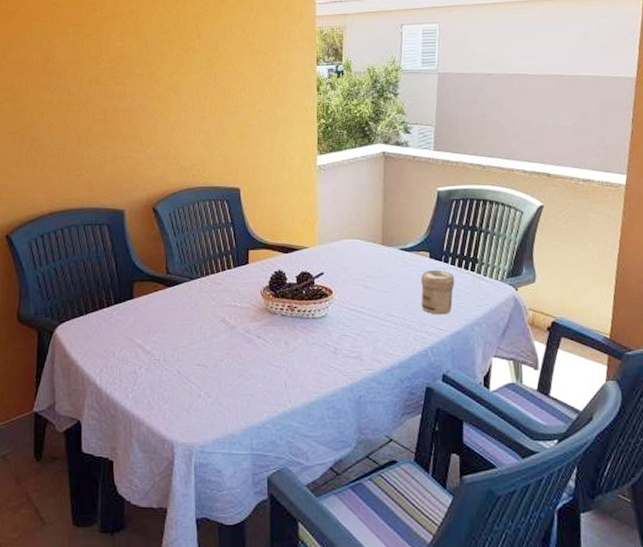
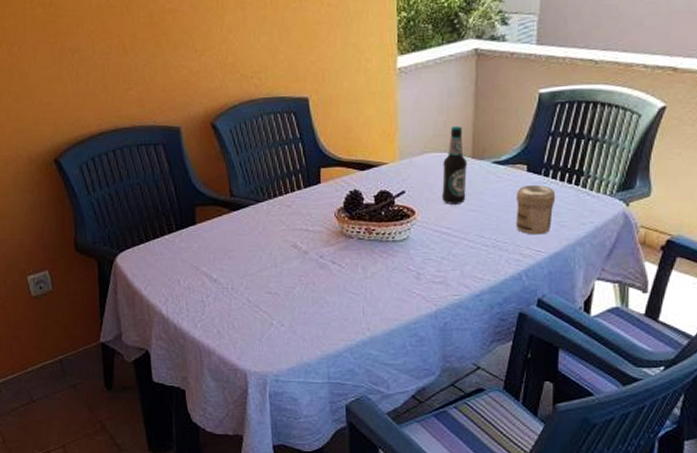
bottle: none [356,217,378,286] -> present [442,126,467,205]

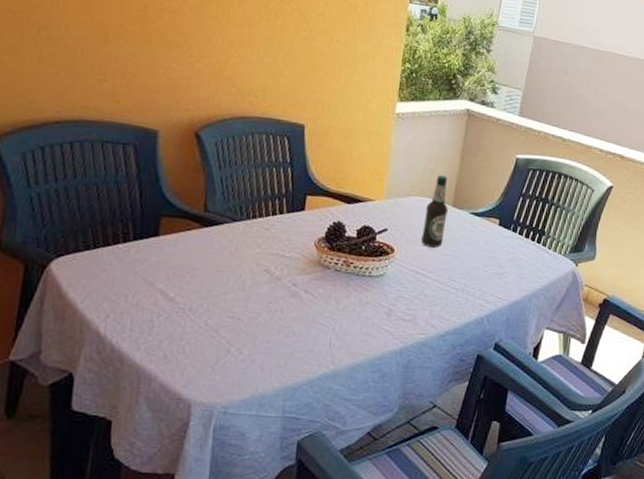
jar: present [515,184,556,235] -> none [483,237,521,284]

